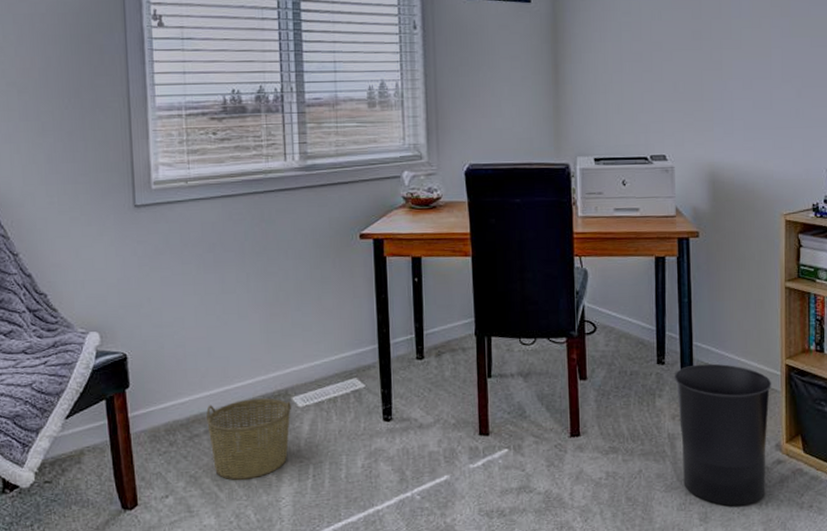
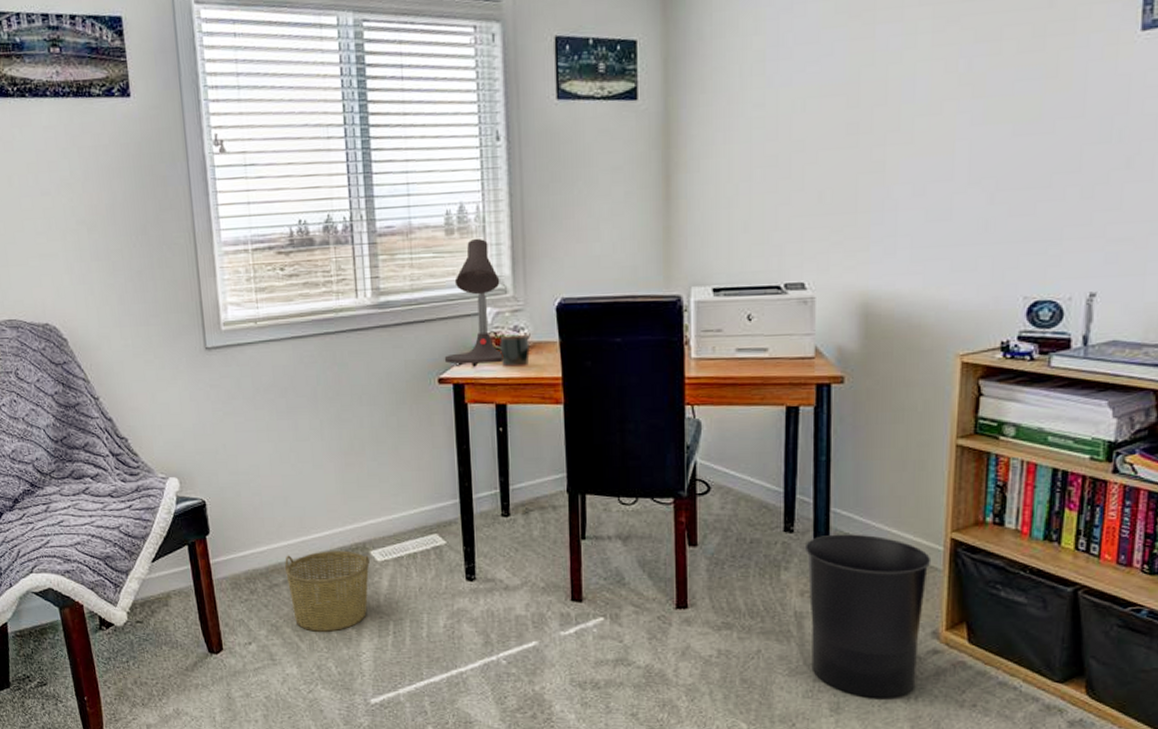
desk lamp: none [365,111,418,222] -> present [444,238,502,365]
mug: none [415,196,442,225] -> present [500,335,530,368]

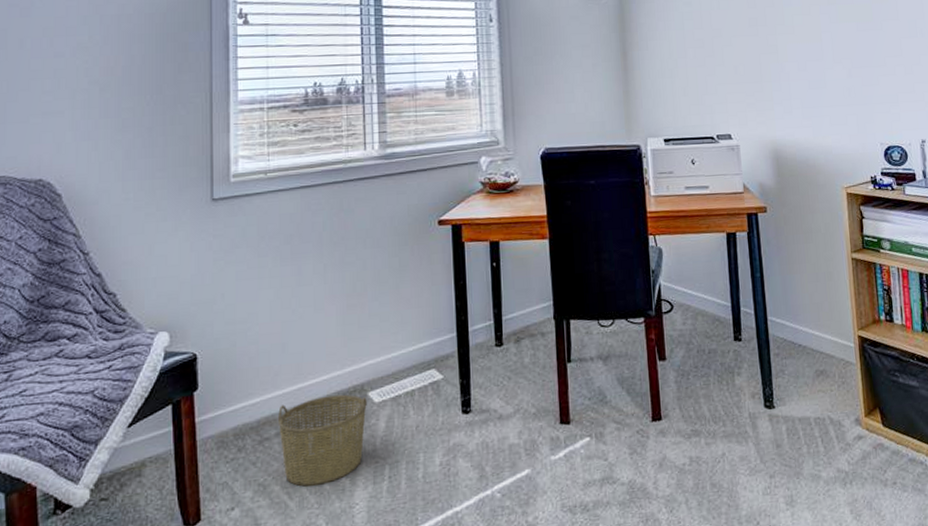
desk lamp: present [444,238,502,365] -> none [444,99,495,207]
mug: present [500,335,530,368] -> none [493,180,519,209]
waste bin: present [804,534,932,698] -> none [751,338,849,487]

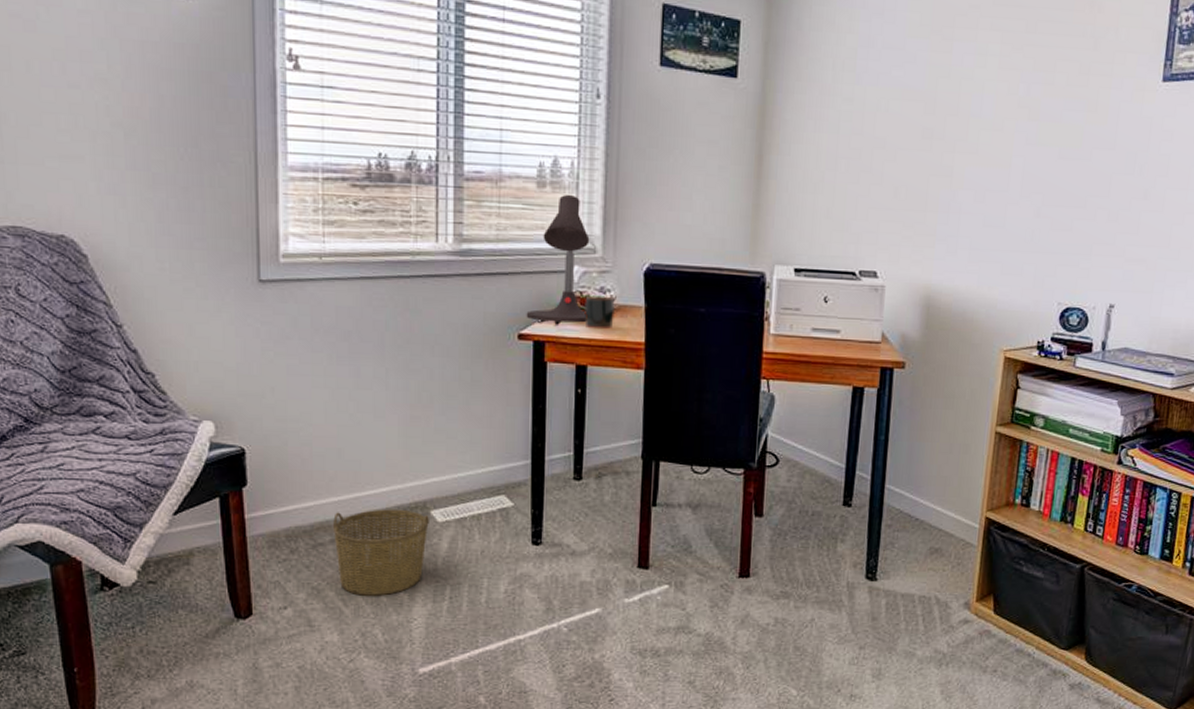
desk lamp: none [444,99,495,207] -> present [526,194,590,323]
mug: none [493,180,519,209] -> present [584,296,615,330]

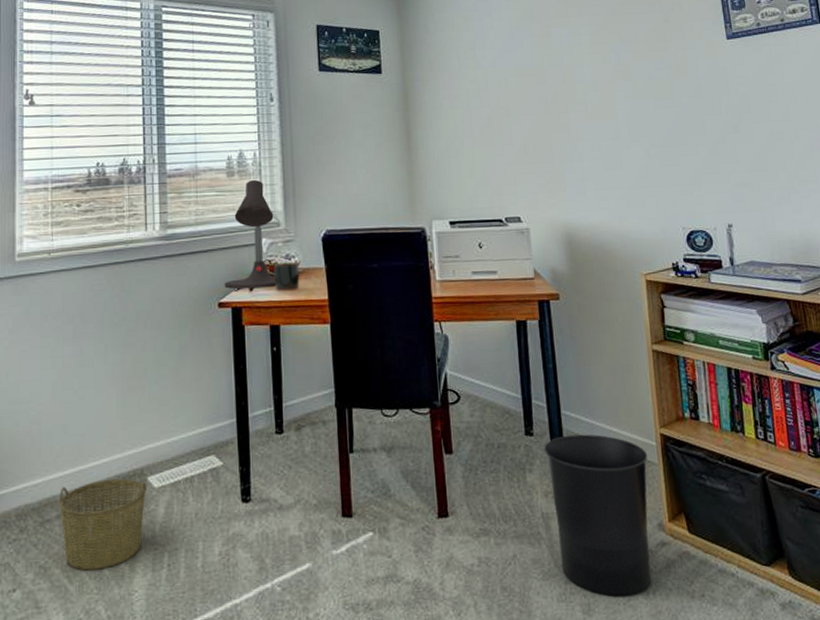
waste bin: none [858,509,968,665] -> present [543,434,652,596]

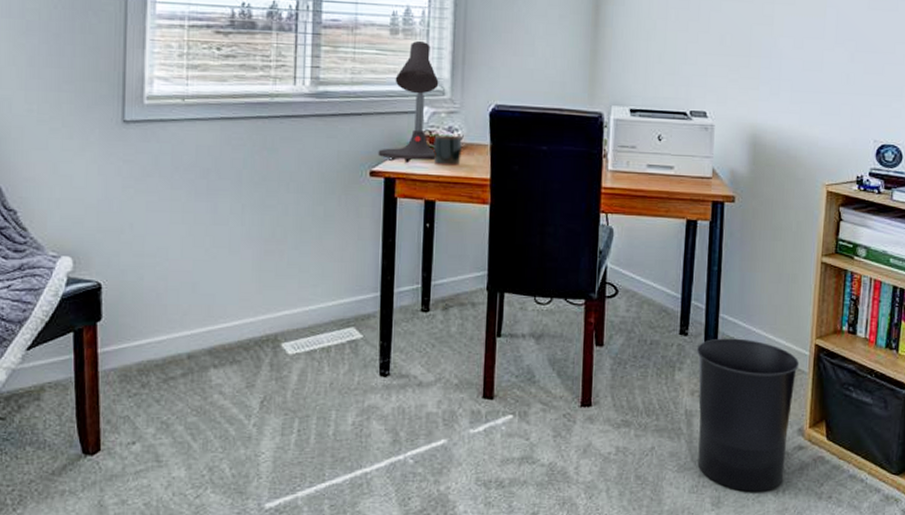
basket: present [59,478,147,571] -> none [185,342,280,430]

